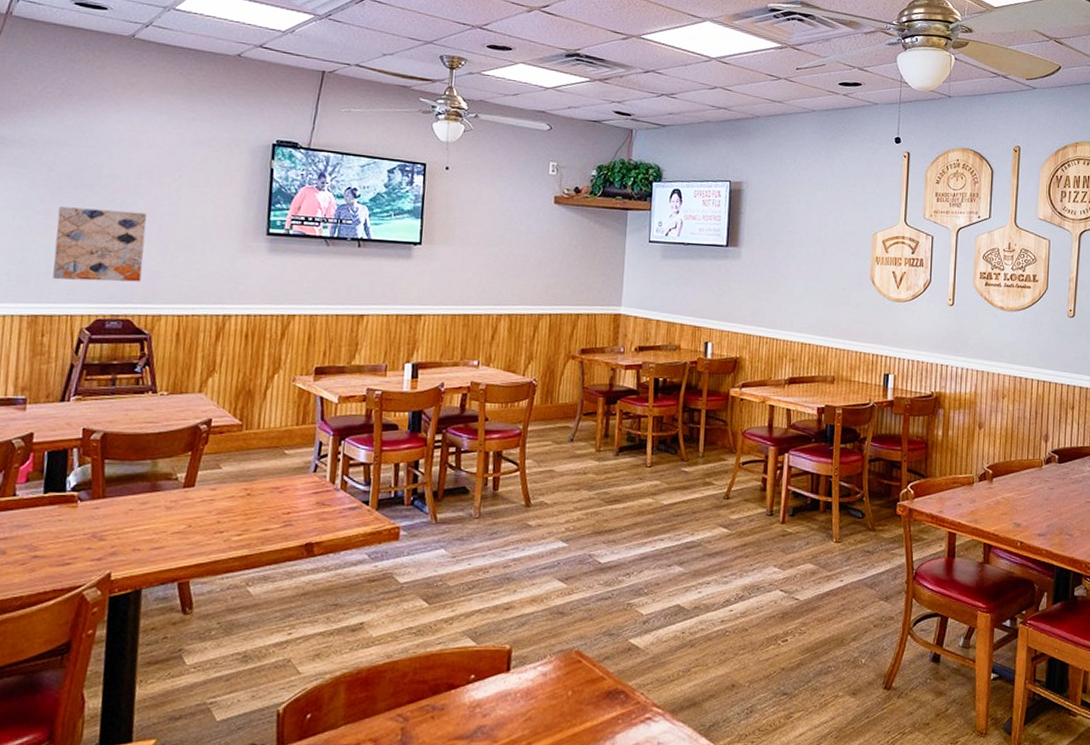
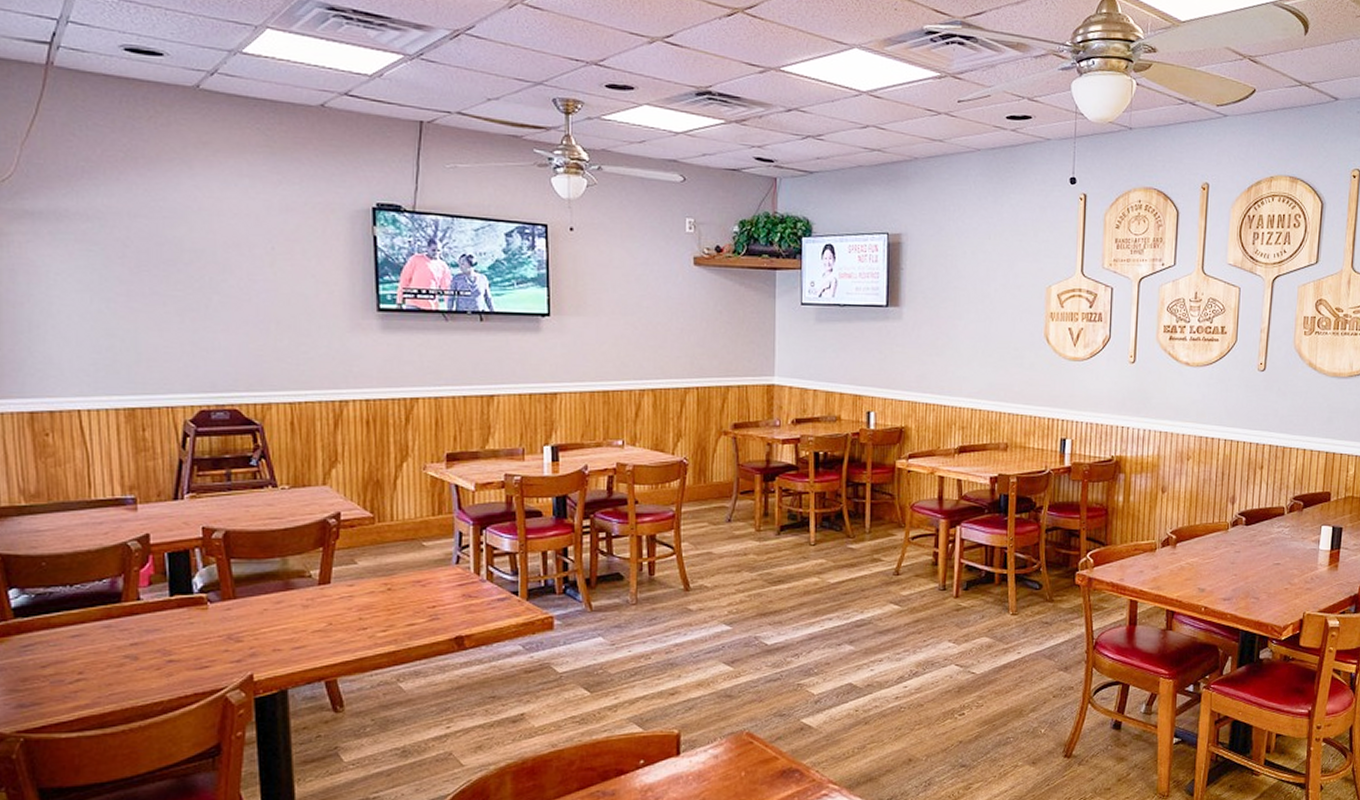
wall art: present [53,207,147,282] -> none [141,287,244,369]

